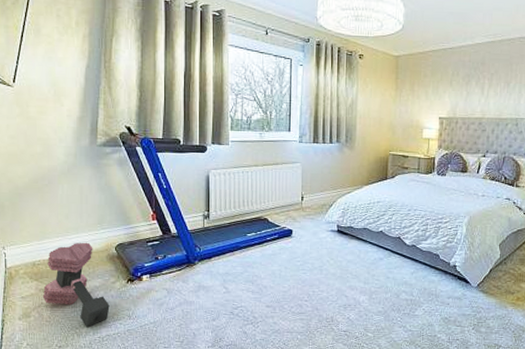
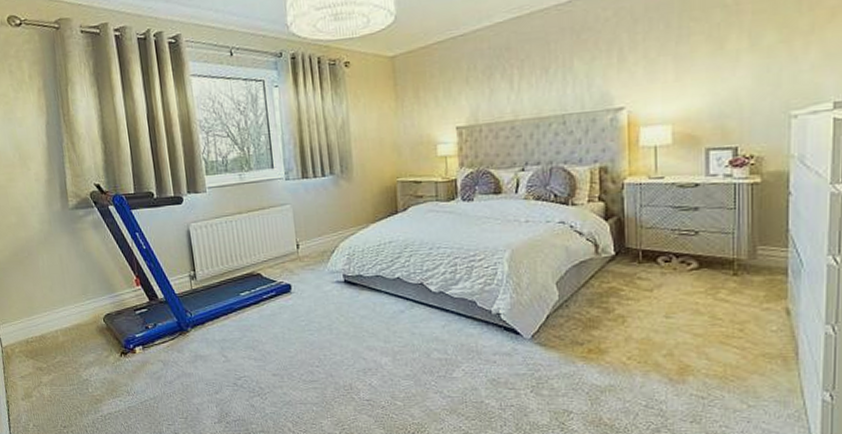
dumbbells: present [42,242,110,328] -> none [39,315,107,406]

